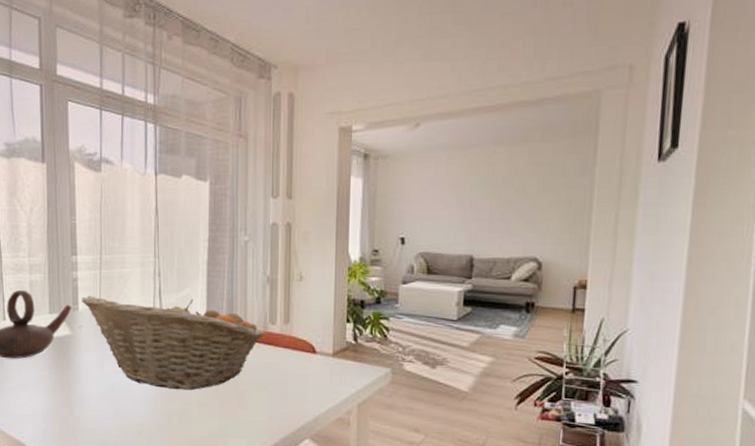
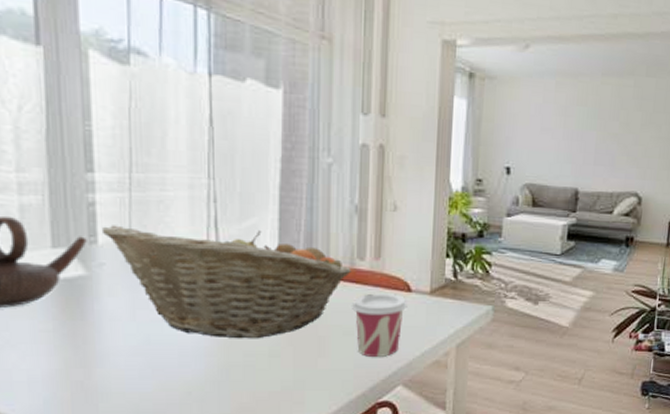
cup: none [266,354,313,412] -> present [352,293,407,357]

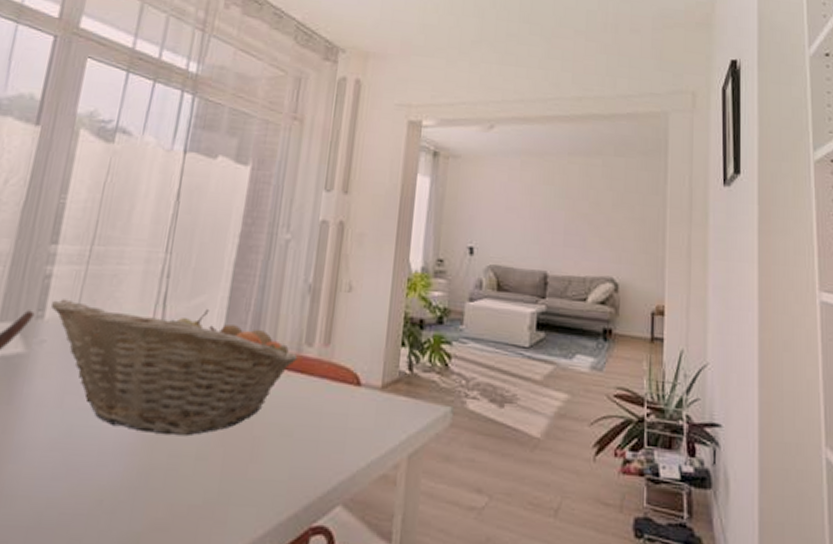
cup: present [352,293,407,357] -> none [294,385,356,466]

